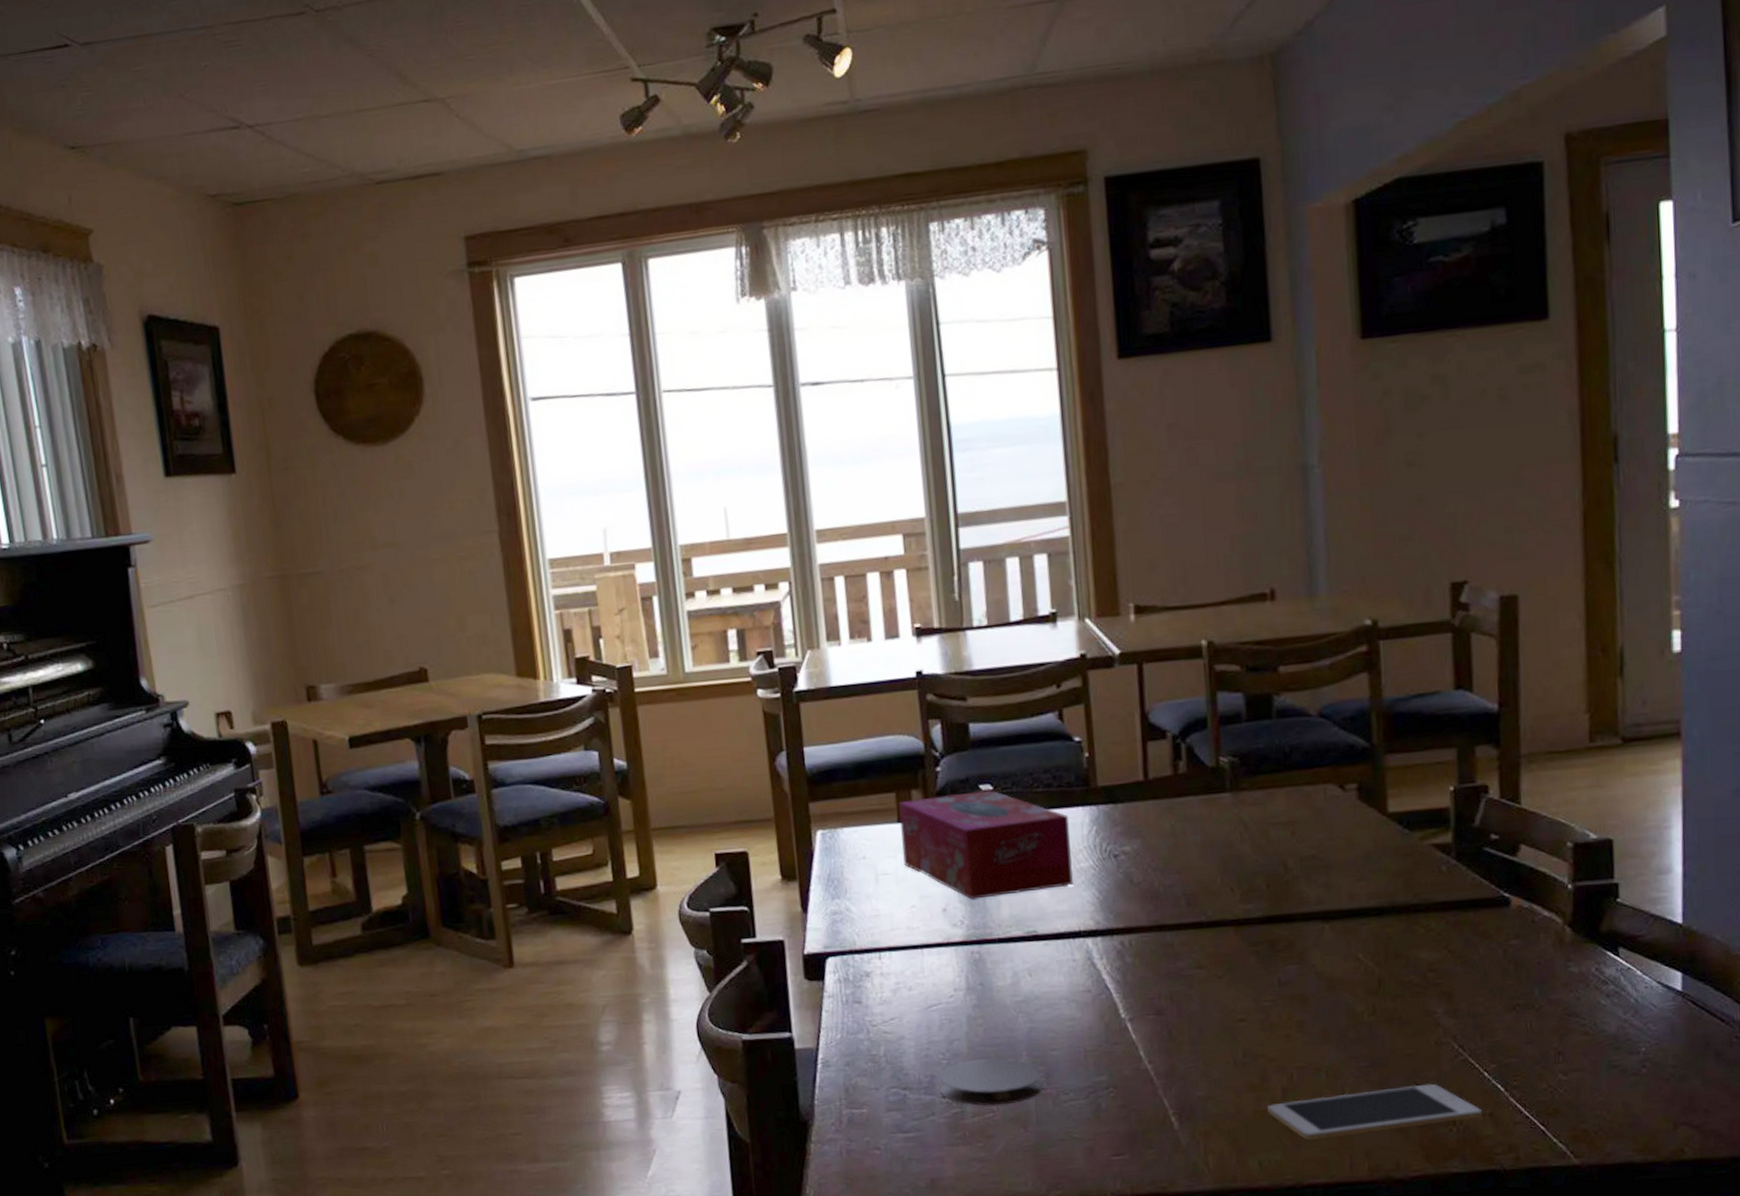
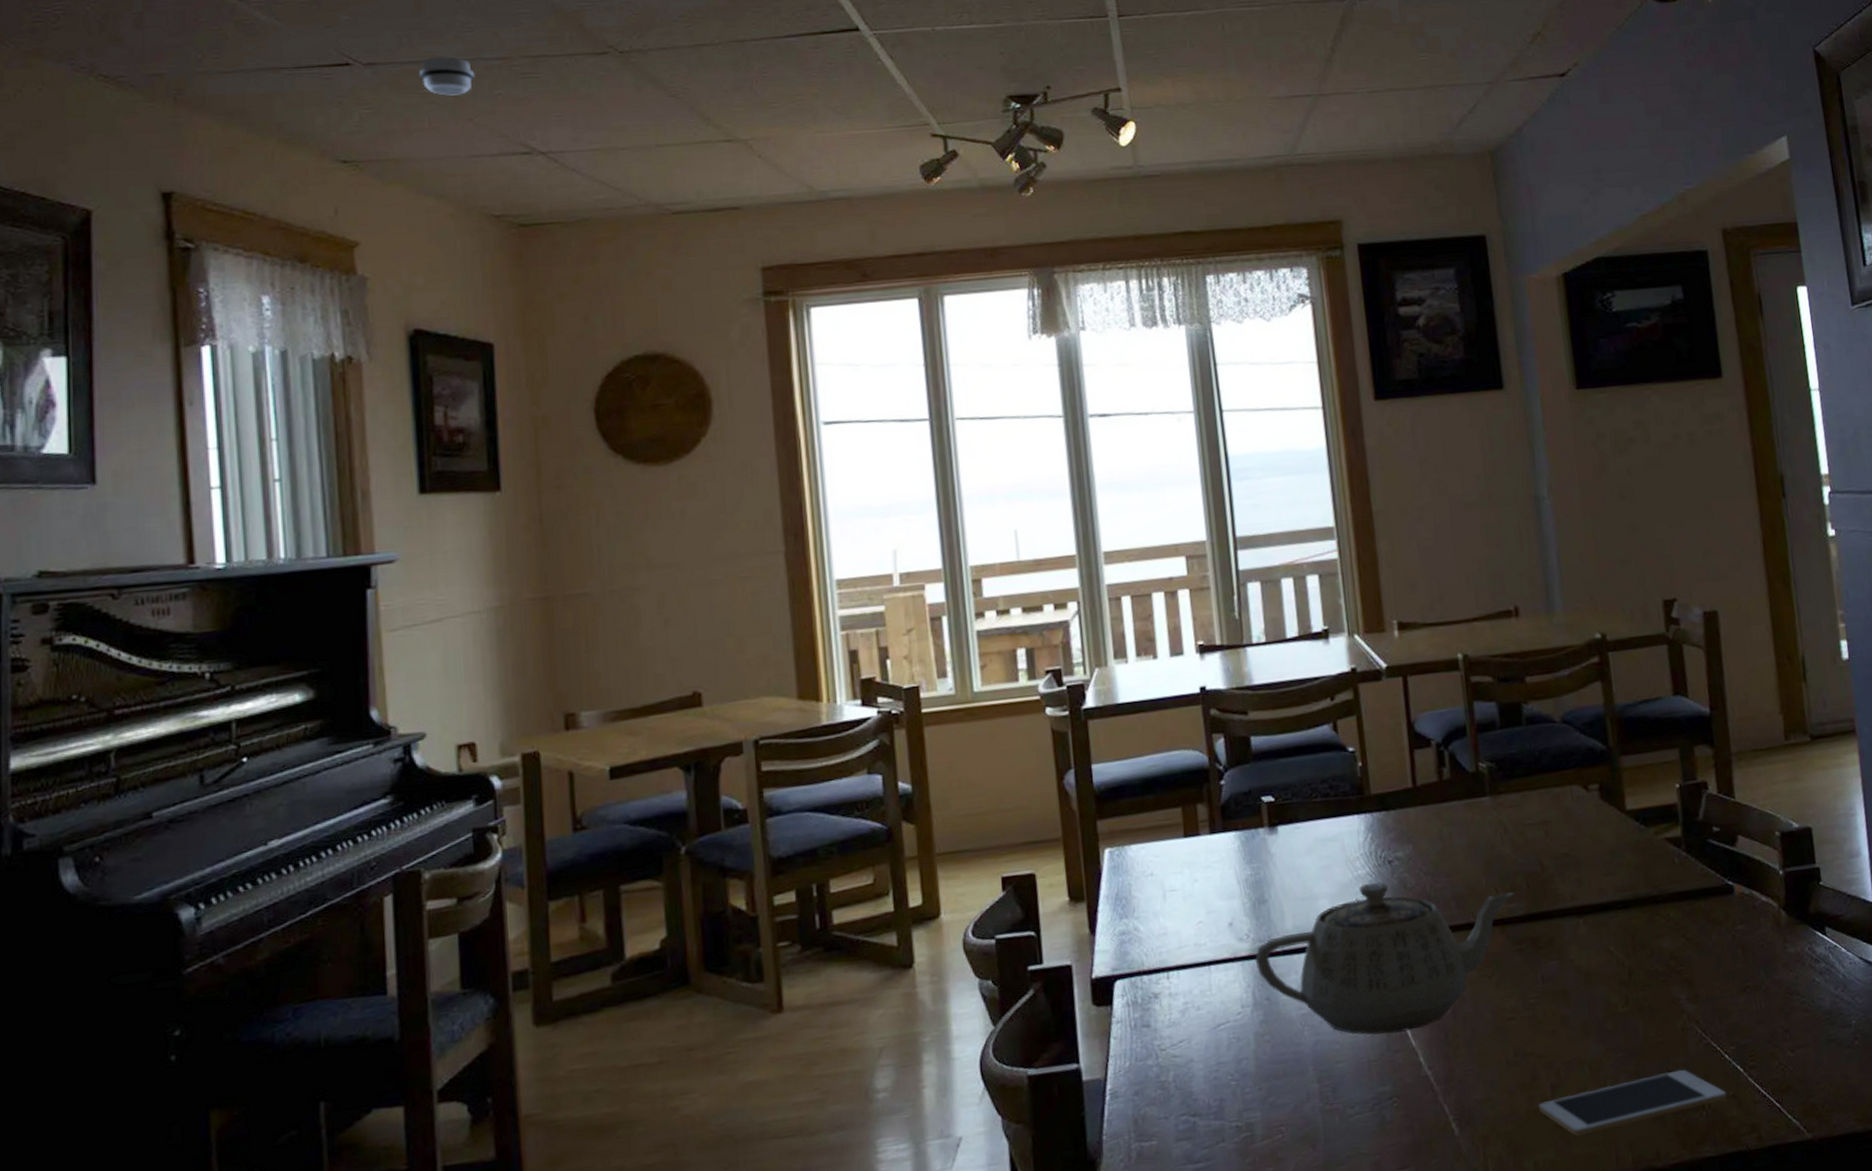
smoke detector: none [131,29,182,72] -> present [419,55,475,96]
tissue box: present [899,790,1073,900] -> none [1185,801,1352,912]
coaster: present [939,1057,1044,1106] -> none [1228,1073,1331,1128]
teapot: none [969,875,1252,1026] -> present [1255,881,1514,1035]

